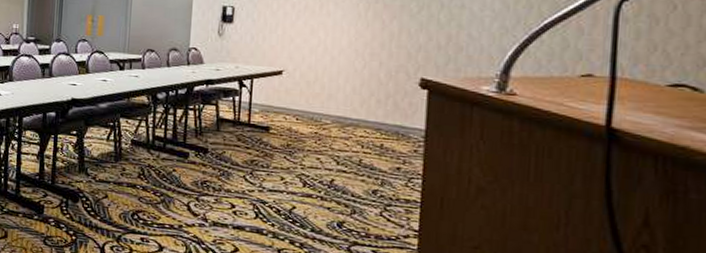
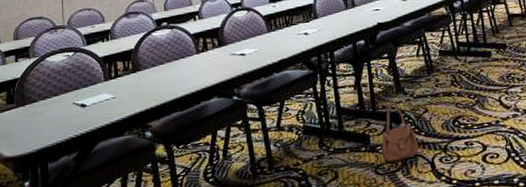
handbag: none [53,179,92,239] -> present [381,102,419,163]

